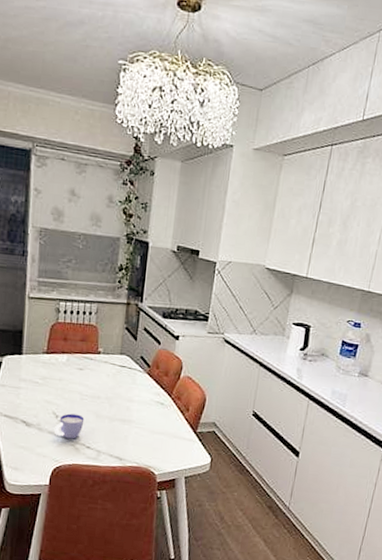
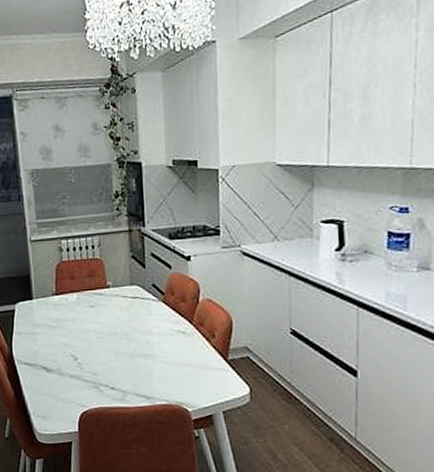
cup: present [54,413,85,439] -> none [75,354,104,381]

